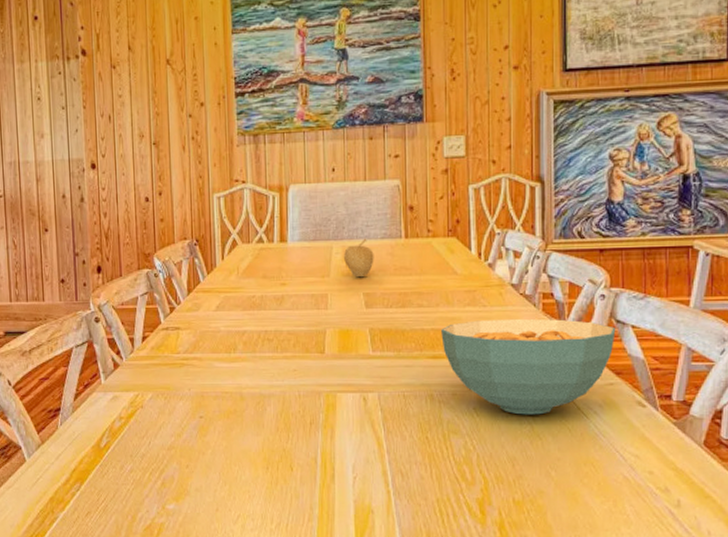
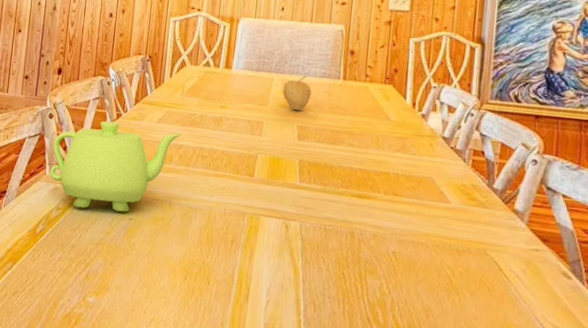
teapot: none [104,316,243,414] -> present [49,121,182,212]
cereal bowl: present [441,318,616,415] -> none [368,166,546,270]

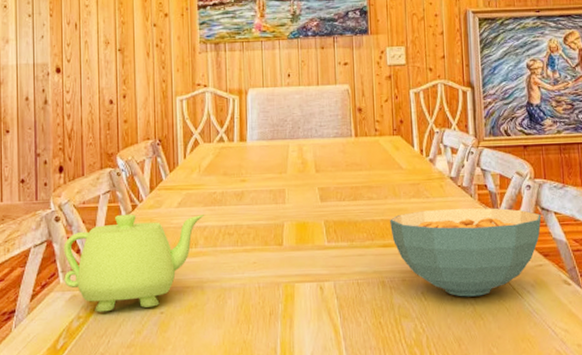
fruit: present [282,75,312,111] -> none [299,137,328,174]
cereal bowl: none [368,166,546,270] -> present [390,208,542,297]

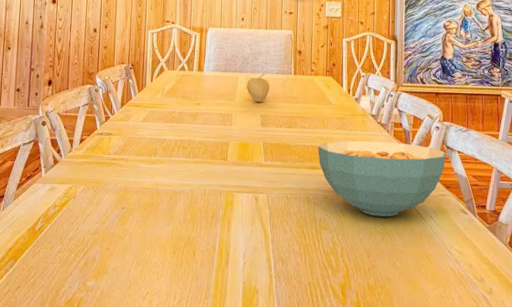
teapot: present [63,214,204,312] -> none [45,124,164,203]
fruit: none [299,137,328,174] -> present [246,72,270,103]

